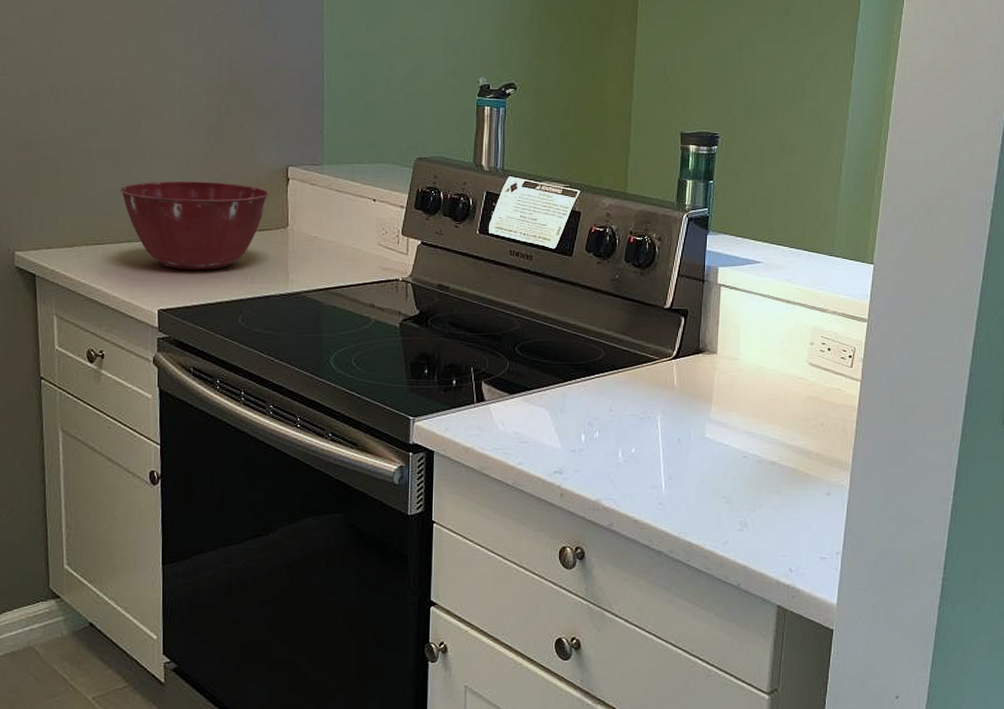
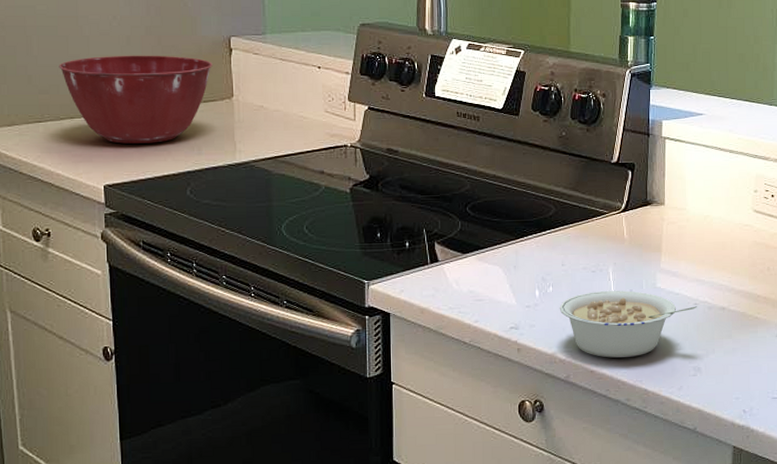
legume: none [605,439,747,508] -> present [559,290,698,358]

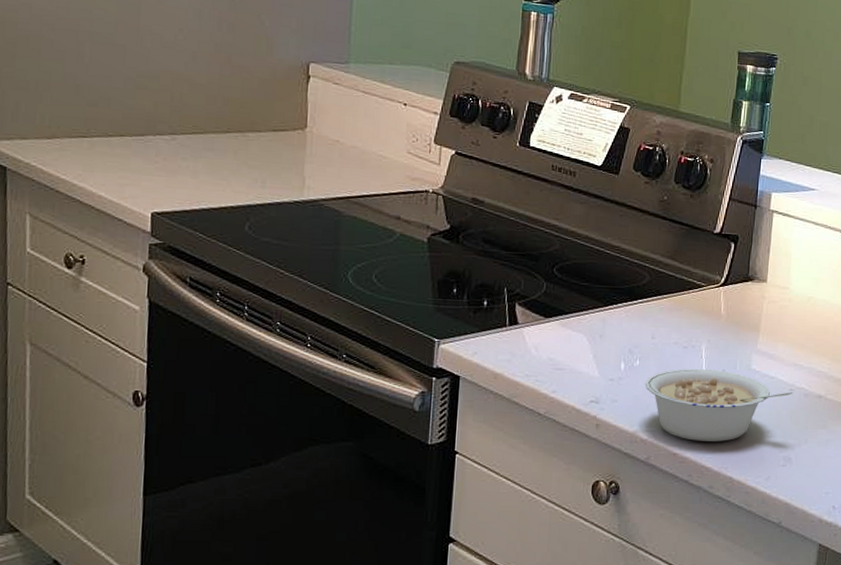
mixing bowl: present [59,55,213,144] -> none [112,71,287,171]

